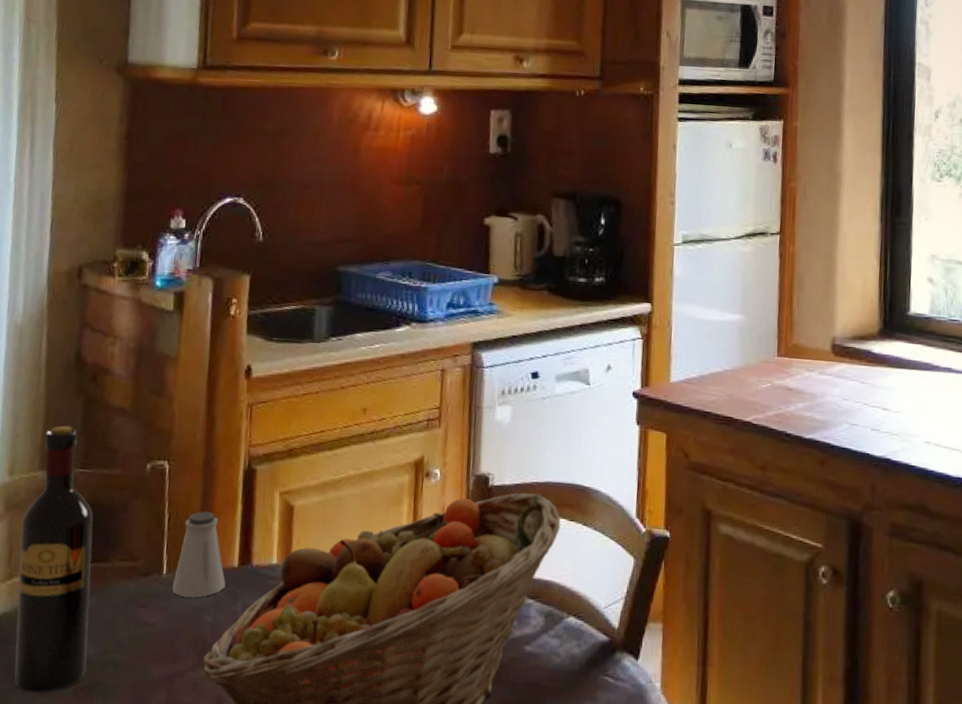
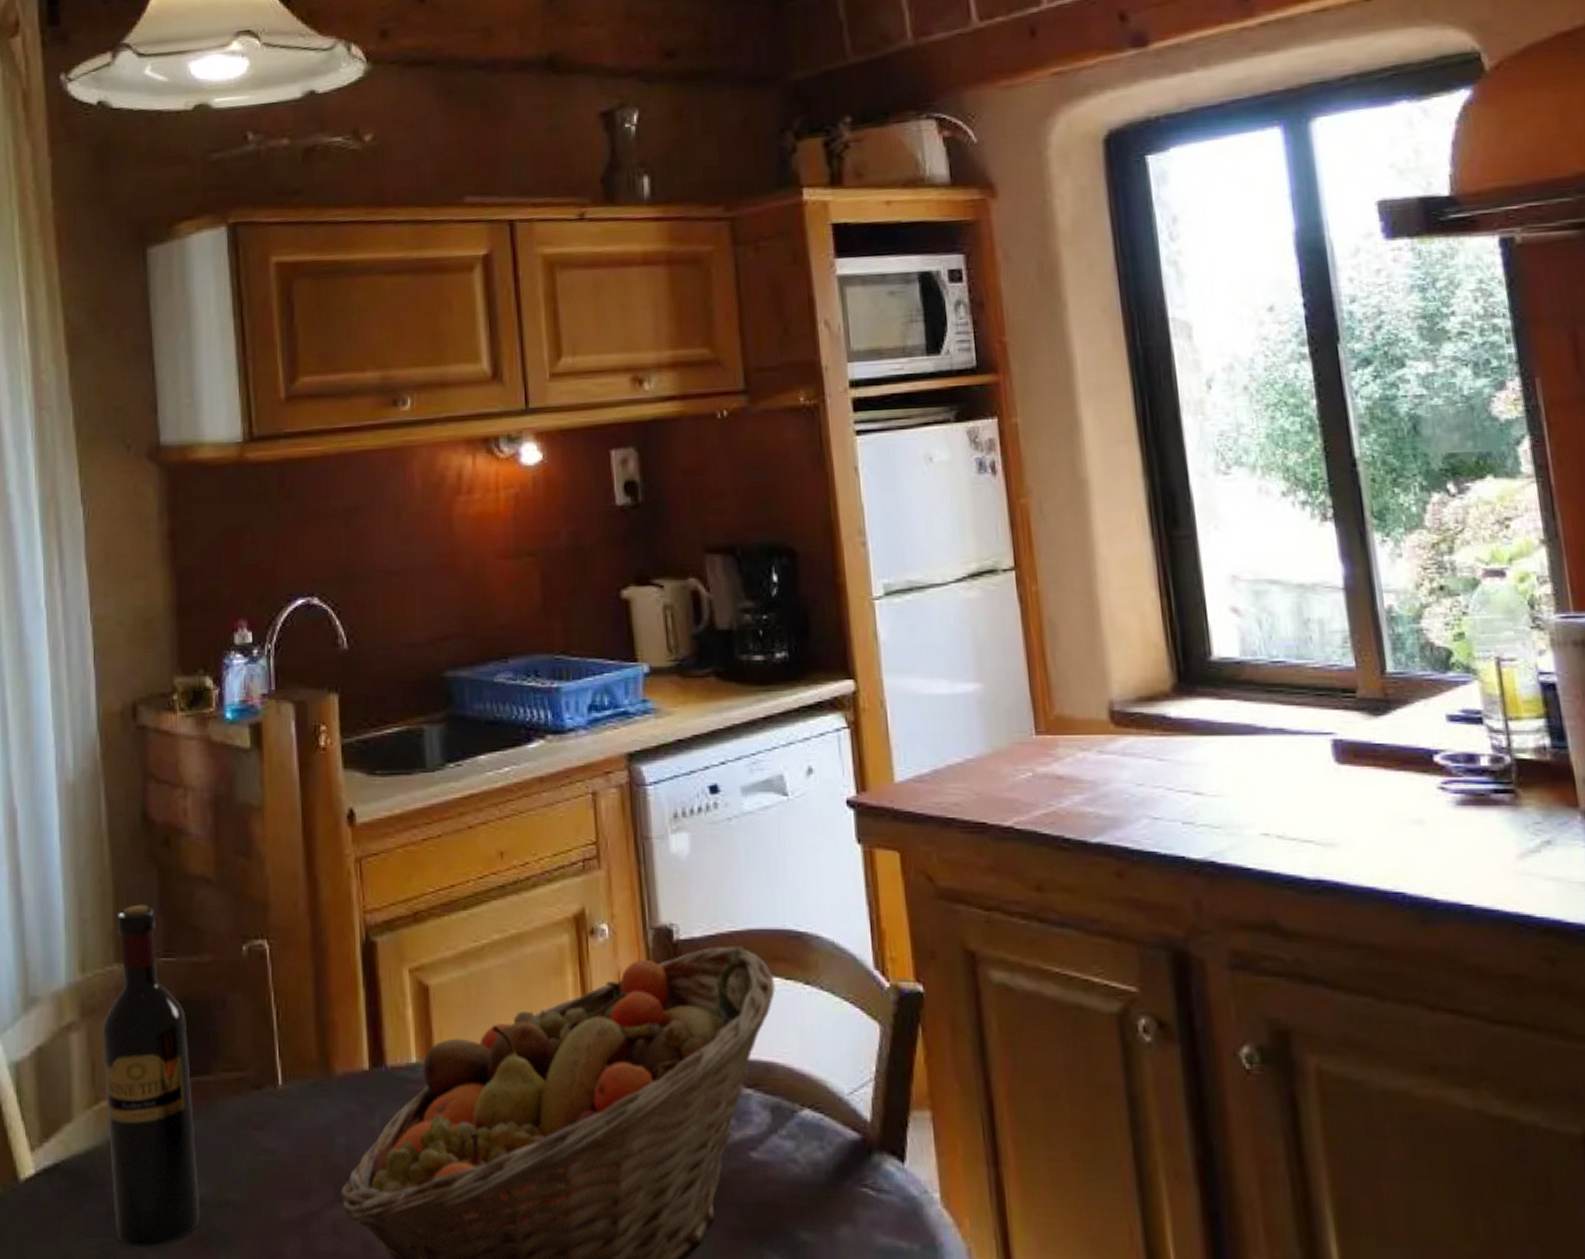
saltshaker: present [172,511,226,598] -> none [291,1001,357,1113]

